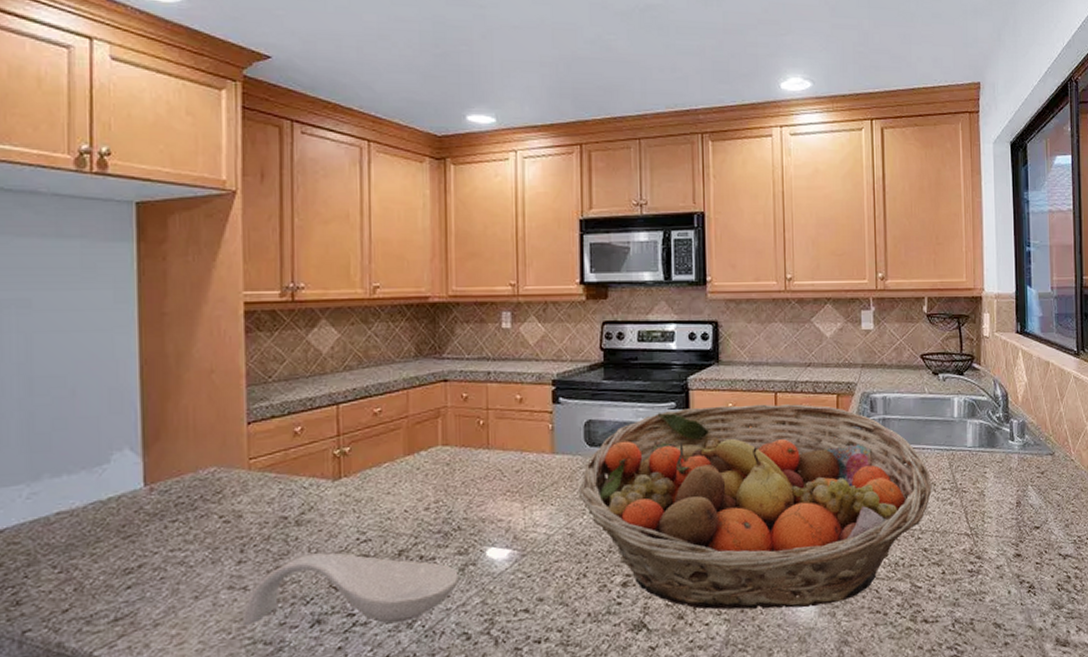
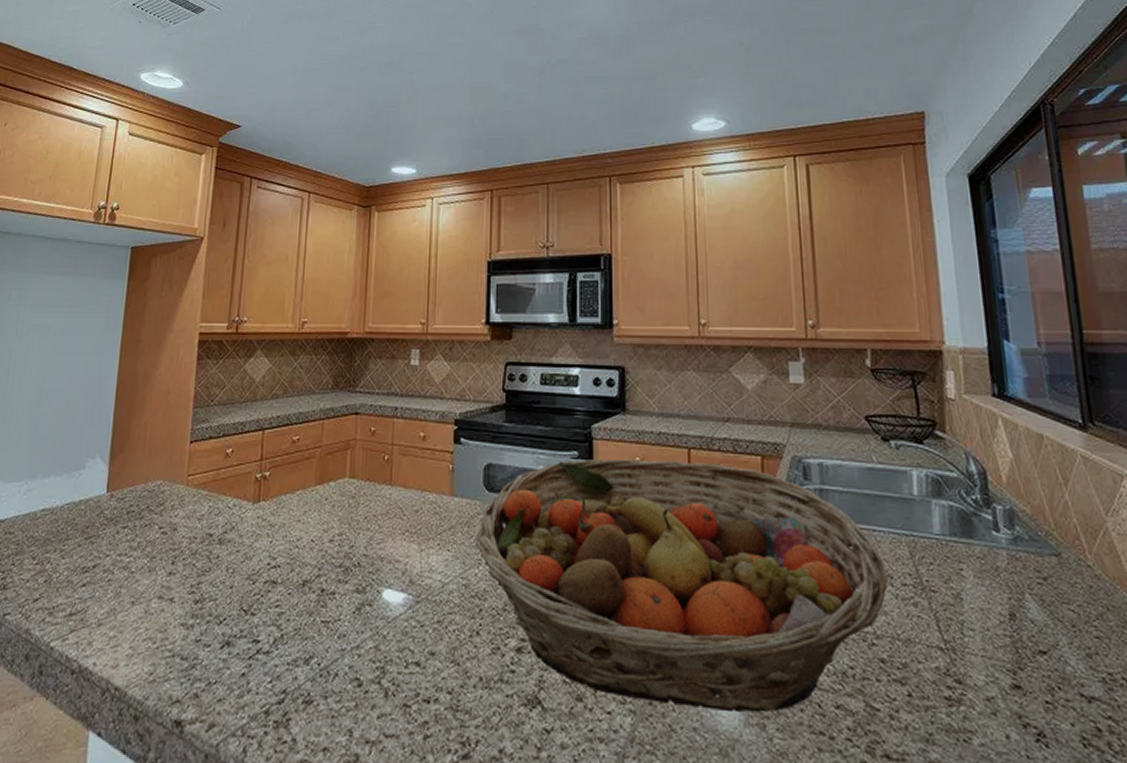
spoon rest: present [243,552,459,625] -> none [167,573,355,657]

